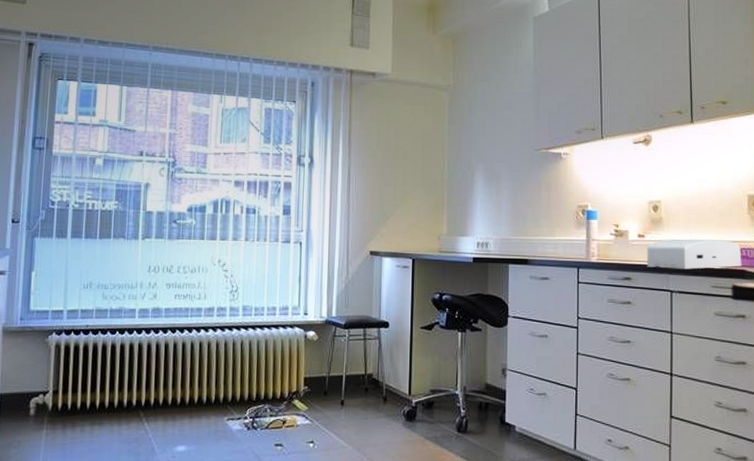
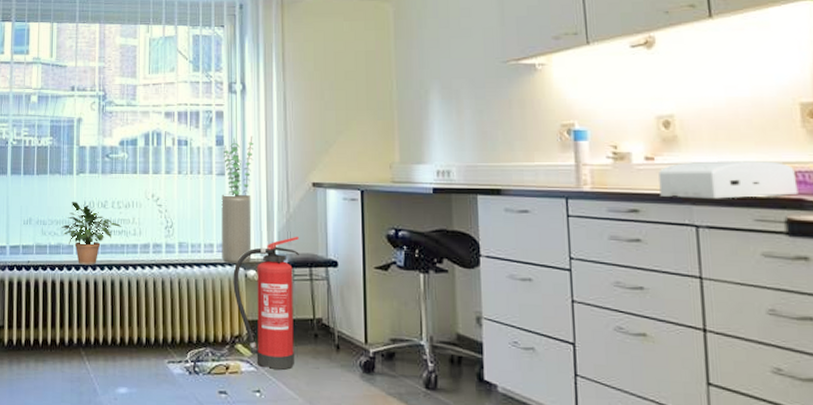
potted plant: none [122,266,187,329] -> present [60,202,122,265]
vase: none [283,206,318,326] -> present [221,136,253,264]
fire extinguisher: none [293,300,356,422] -> present [233,237,299,370]

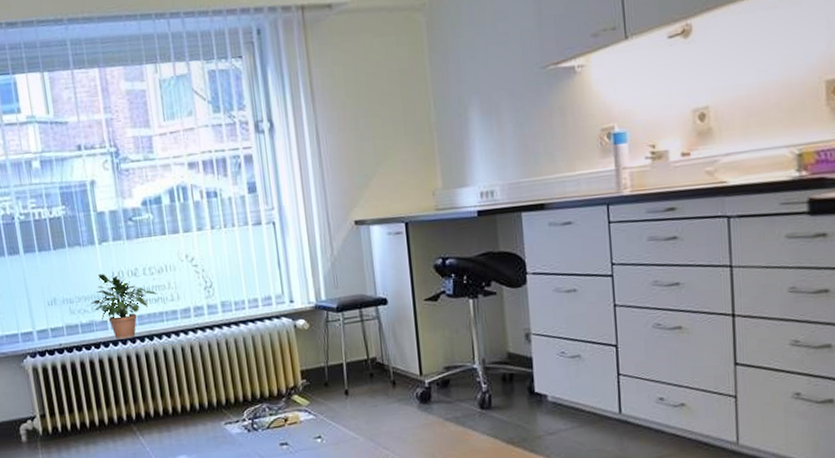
vase: present [221,136,253,264] -> none [257,178,299,317]
fire extinguisher: present [233,237,299,370] -> none [281,279,352,415]
tissue dispenser: present [658,161,799,199] -> none [694,143,820,192]

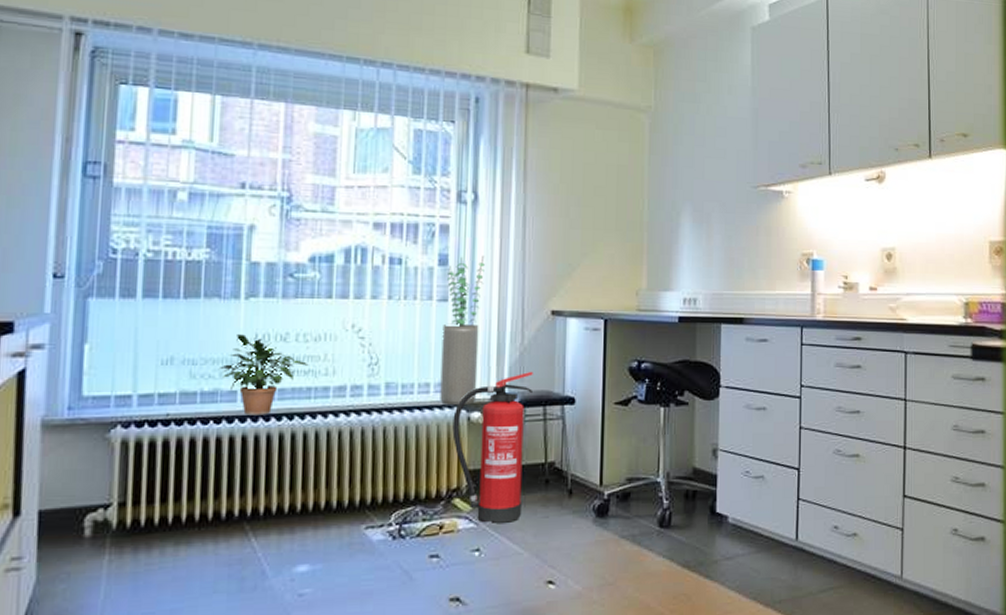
vase: none [257,178,299,317] -> present [440,255,485,406]
fire extinguisher: none [281,279,352,415] -> present [452,372,533,524]

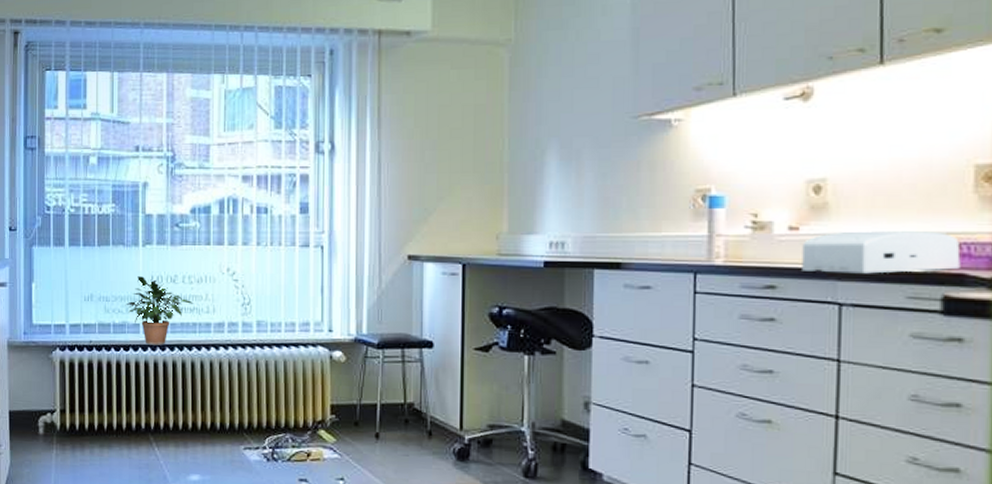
vase: present [440,255,485,406] -> none [304,202,342,345]
fire extinguisher: present [452,372,533,524] -> none [316,315,391,458]
tissue dispenser: none [879,292,982,327] -> present [802,231,961,274]

